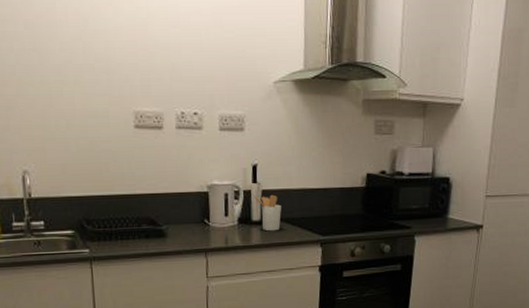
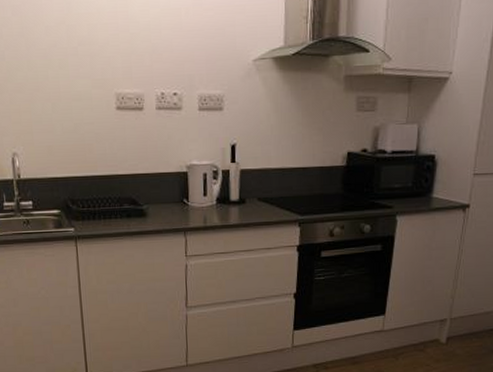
utensil holder: present [254,194,281,232] -> none [232,174,260,211]

